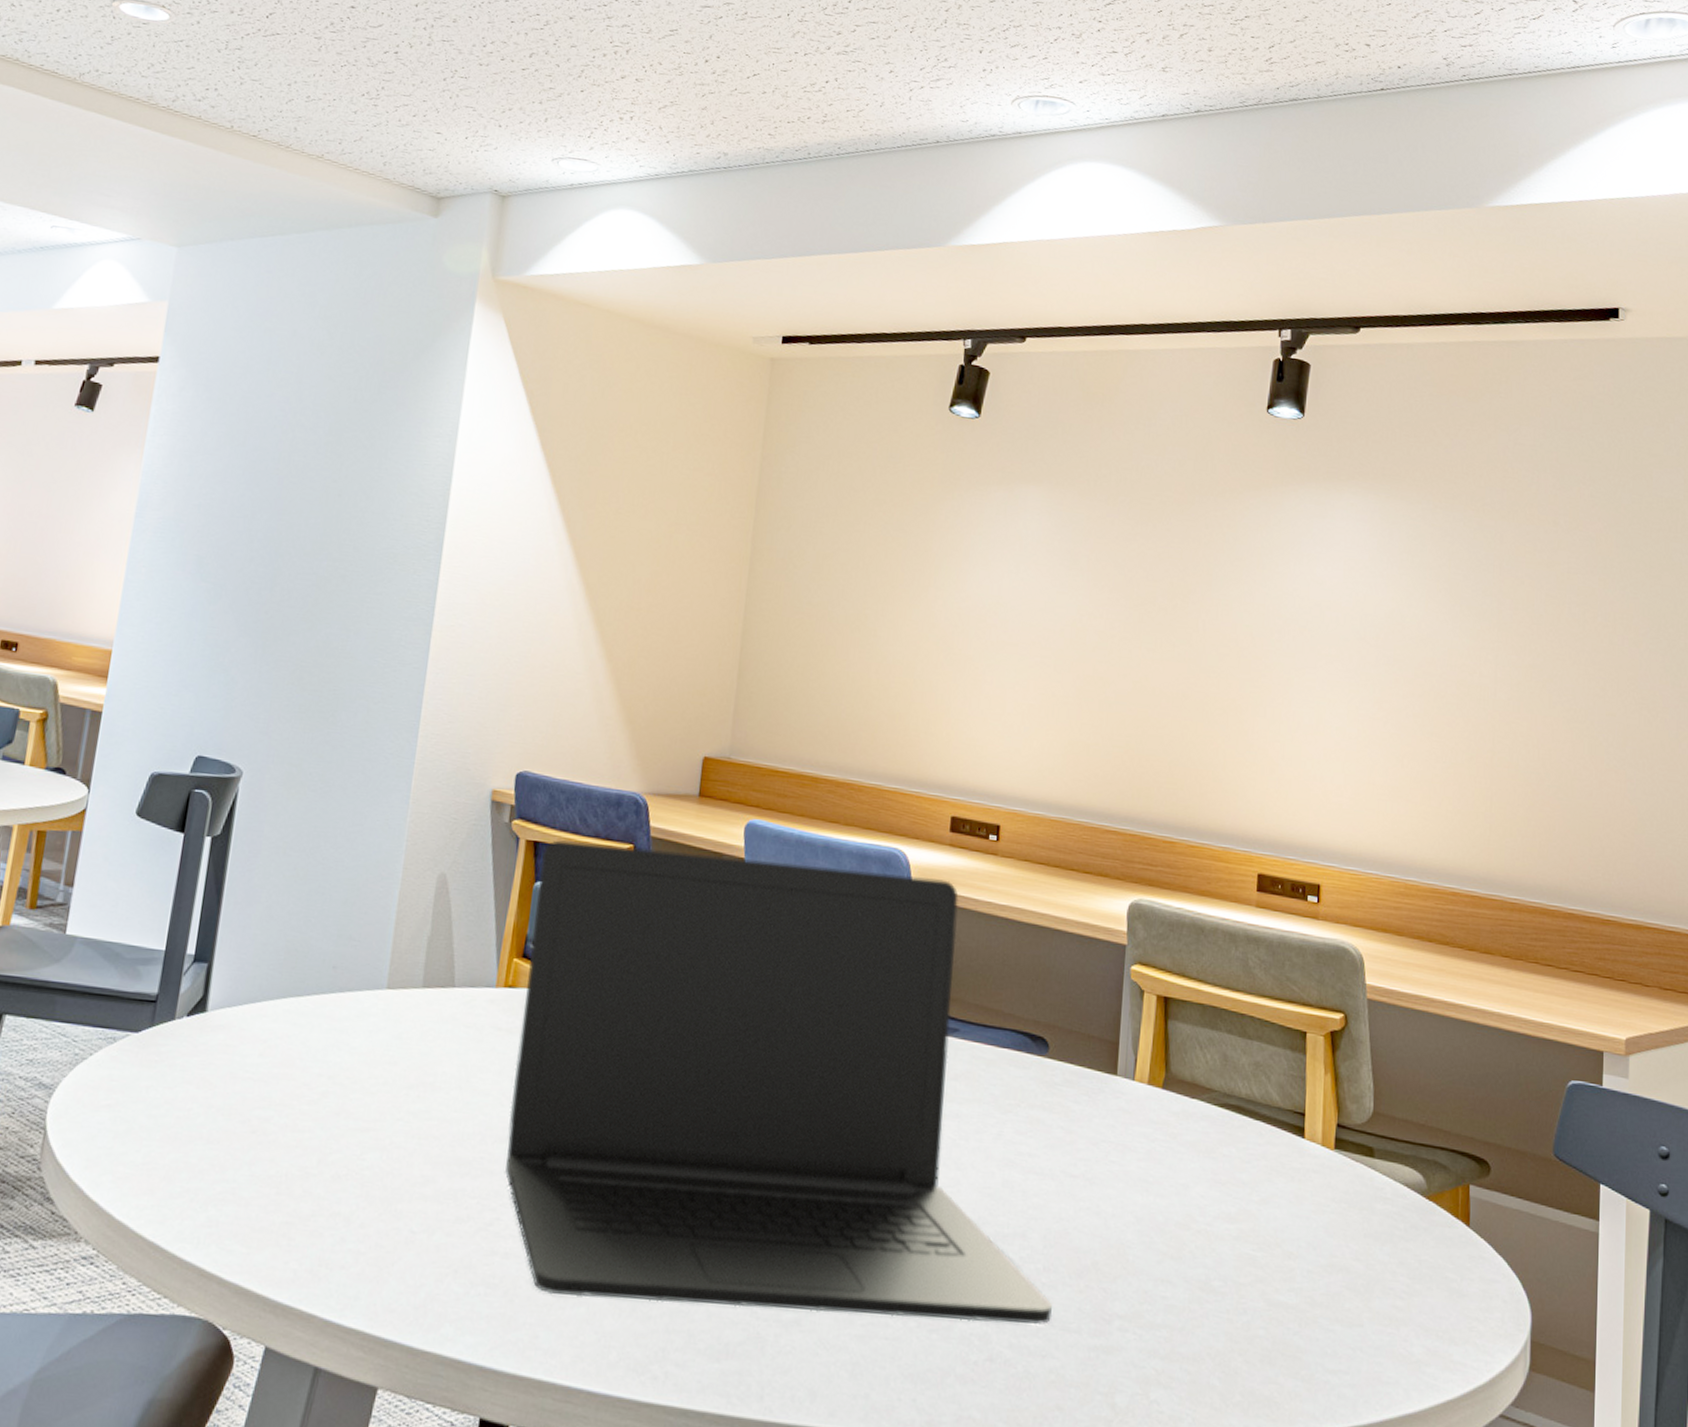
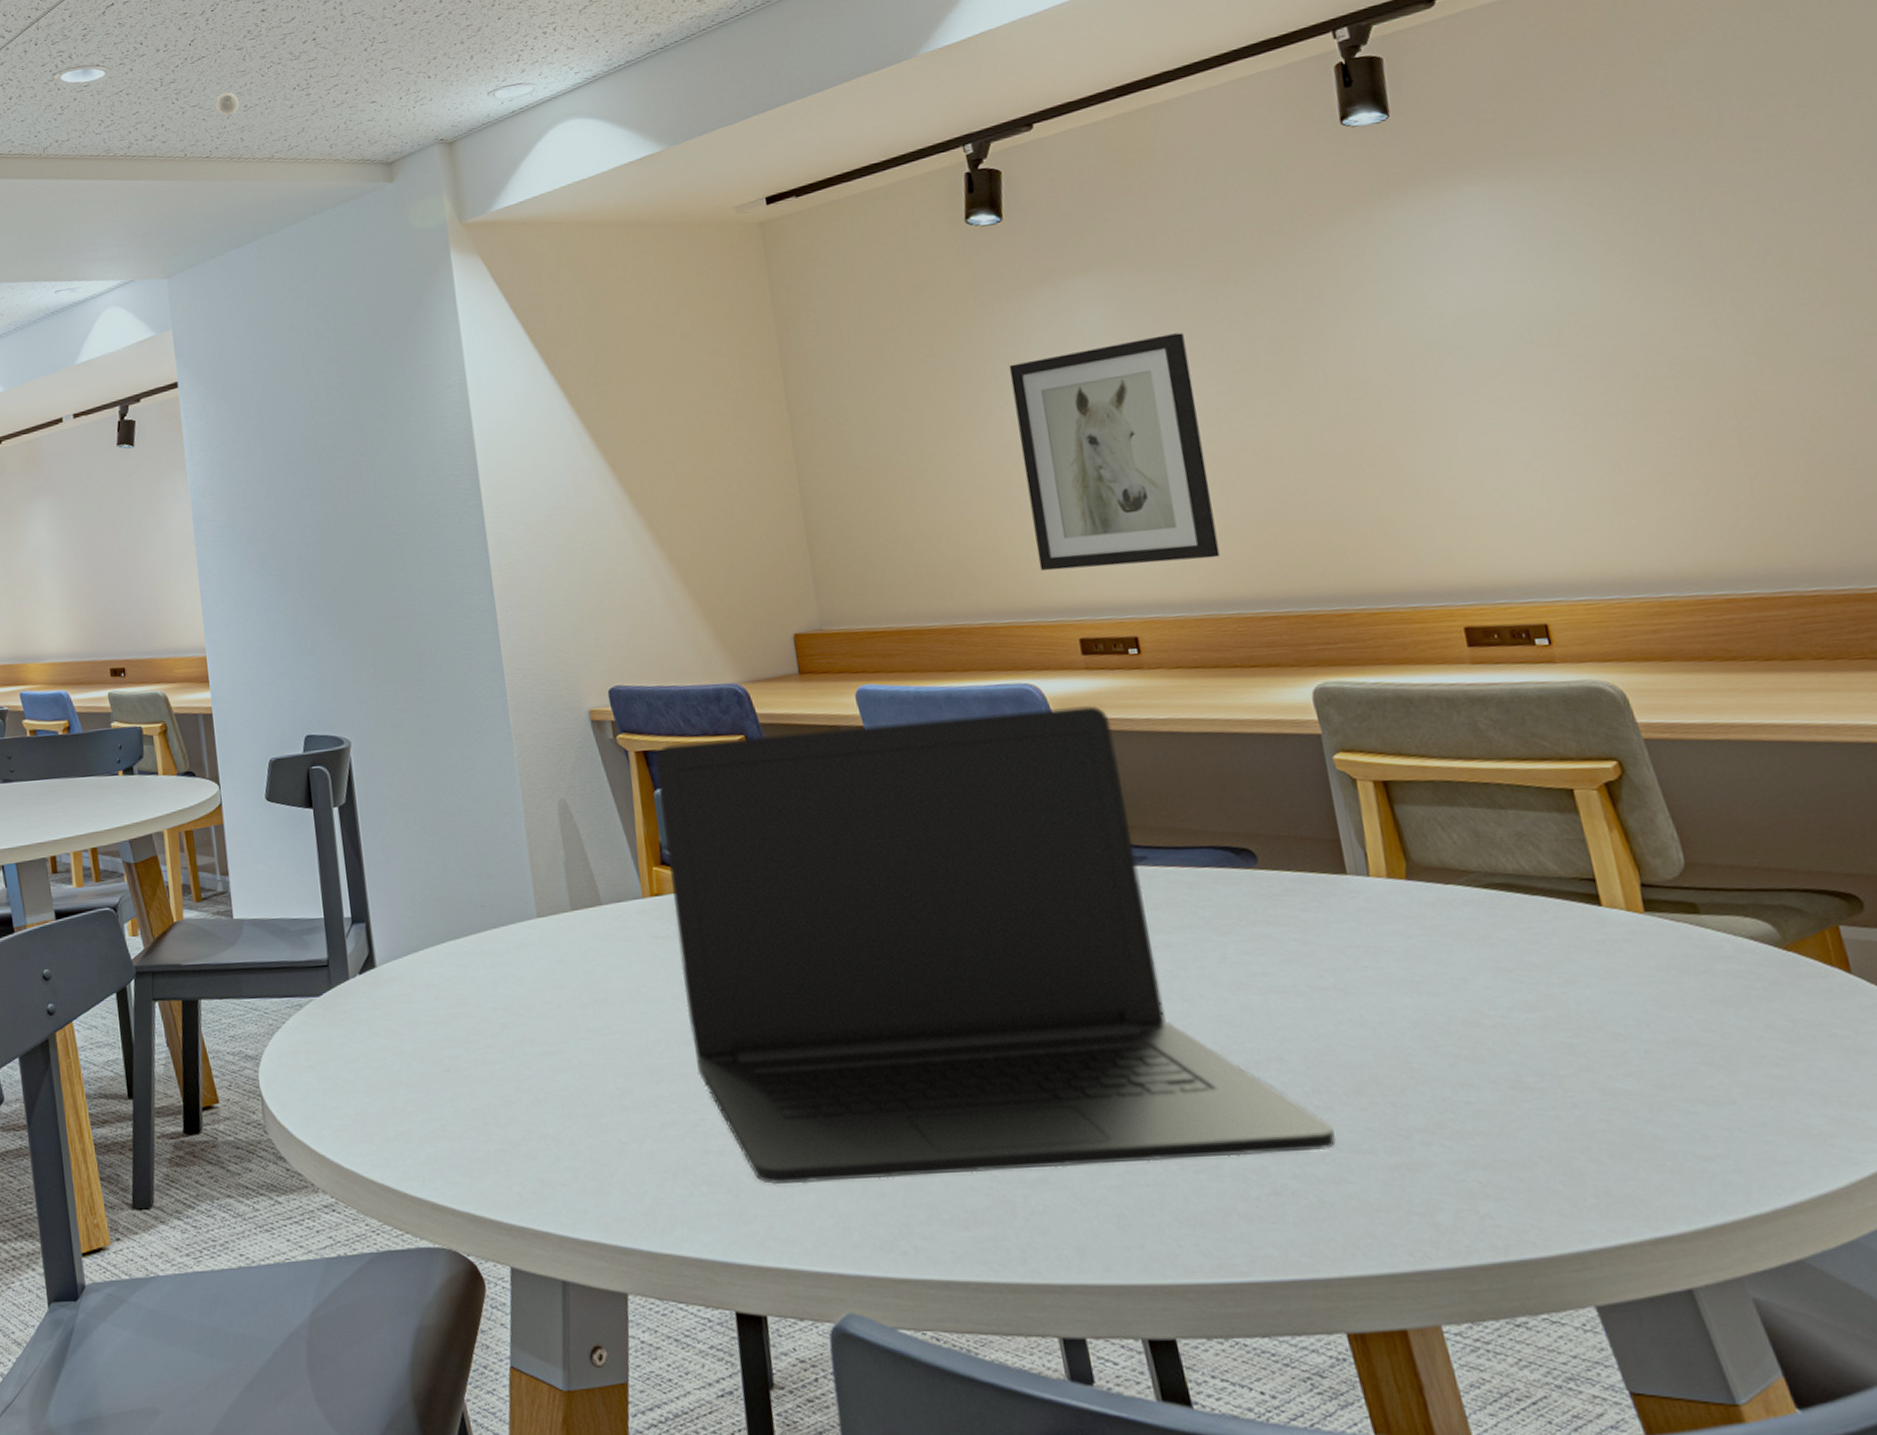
eyeball: none [277,76,303,102] -> present [216,92,239,116]
wall art: none [934,550,1102,768] -> present [1009,332,1220,571]

